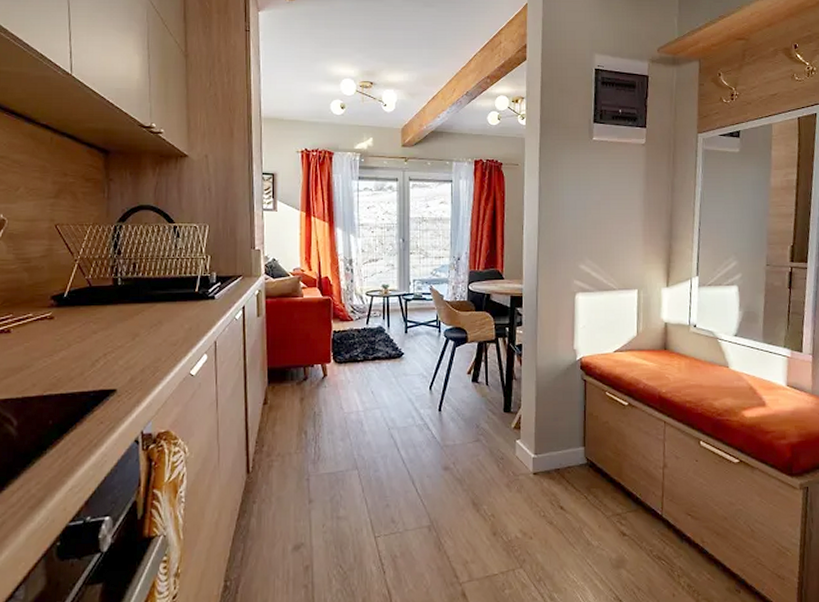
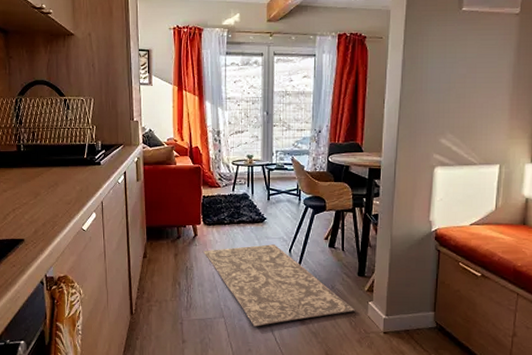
rug: none [334,382,503,477] -> present [203,244,356,327]

